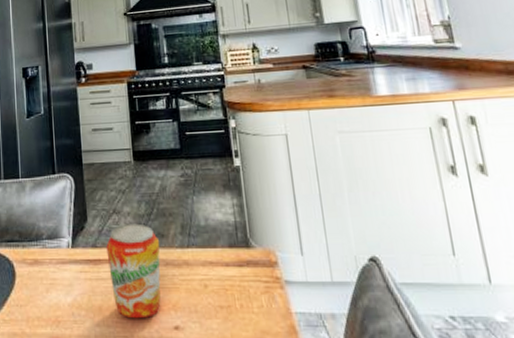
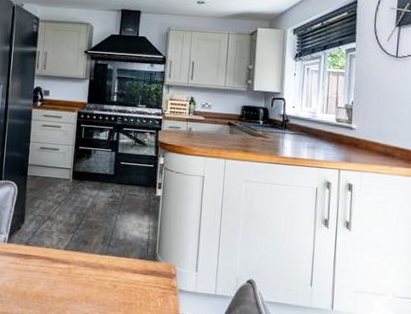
beverage can: present [106,223,161,319] -> none [37,230,84,306]

